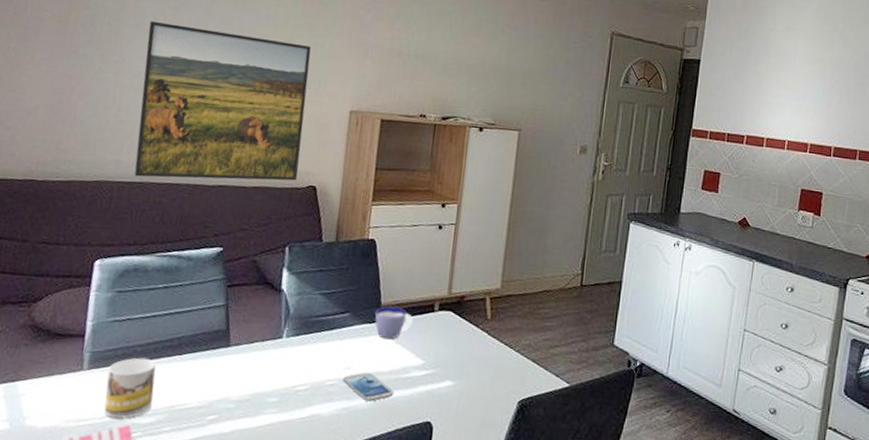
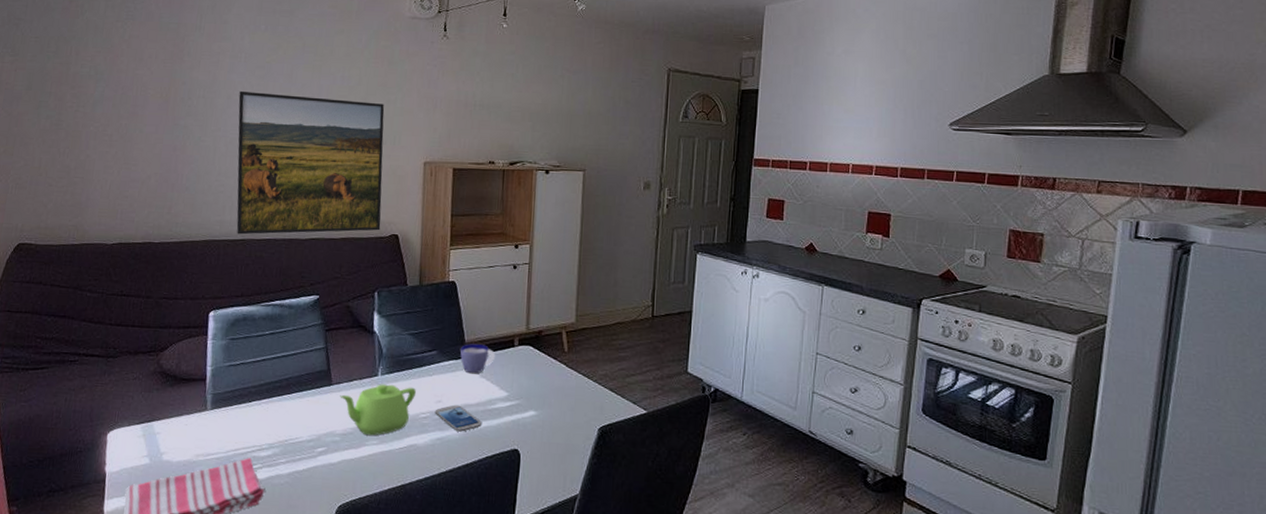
mug: present [103,357,156,419] -> none [227,397,270,452]
teapot: none [238,347,324,404] -> present [340,384,416,436]

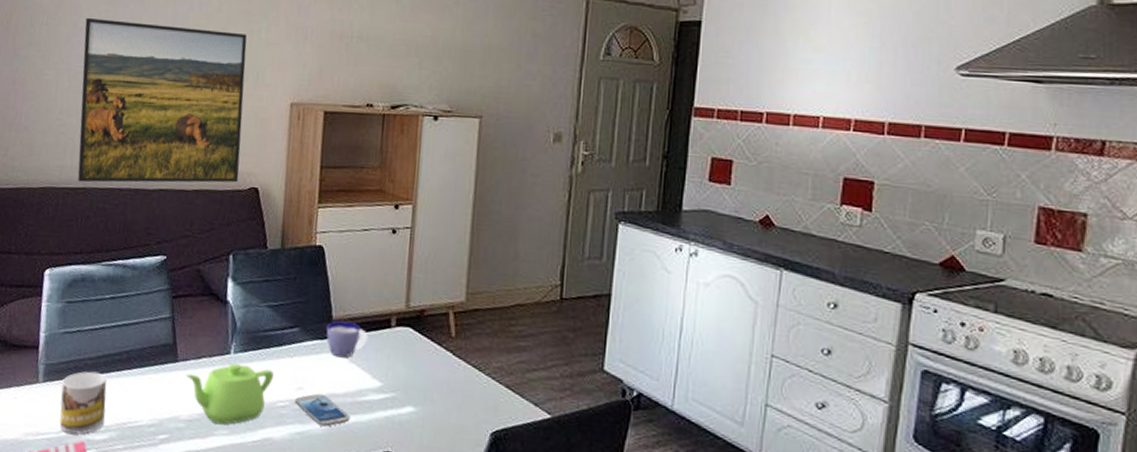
mug: none [227,397,270,452] -> present [59,371,107,435]

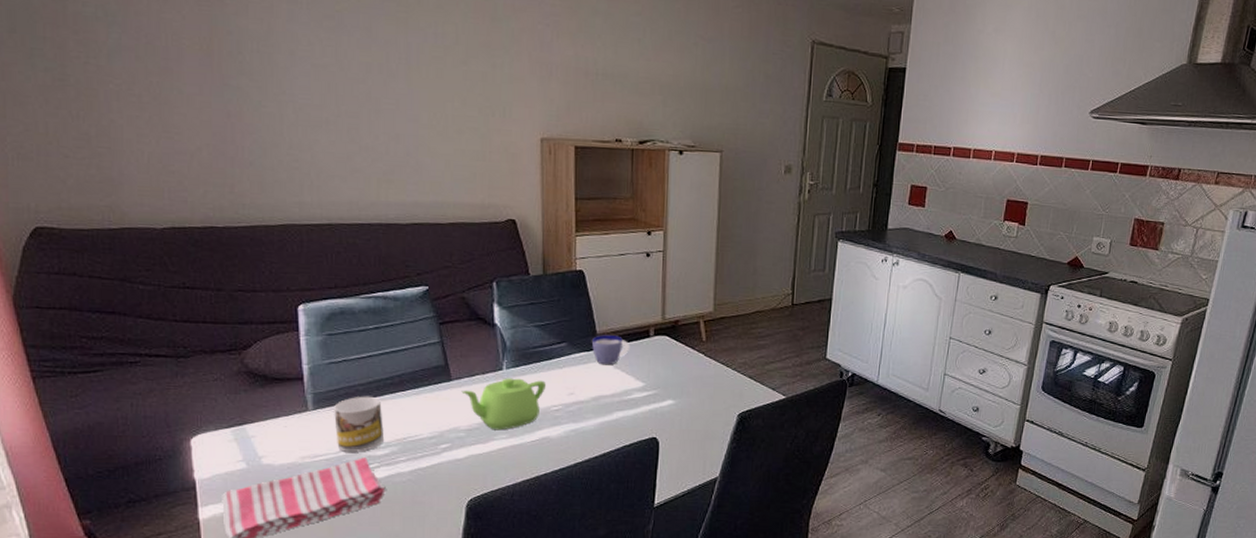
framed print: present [77,17,247,183] -> none [305,45,495,219]
smartphone: present [294,393,349,427] -> none [567,396,617,423]

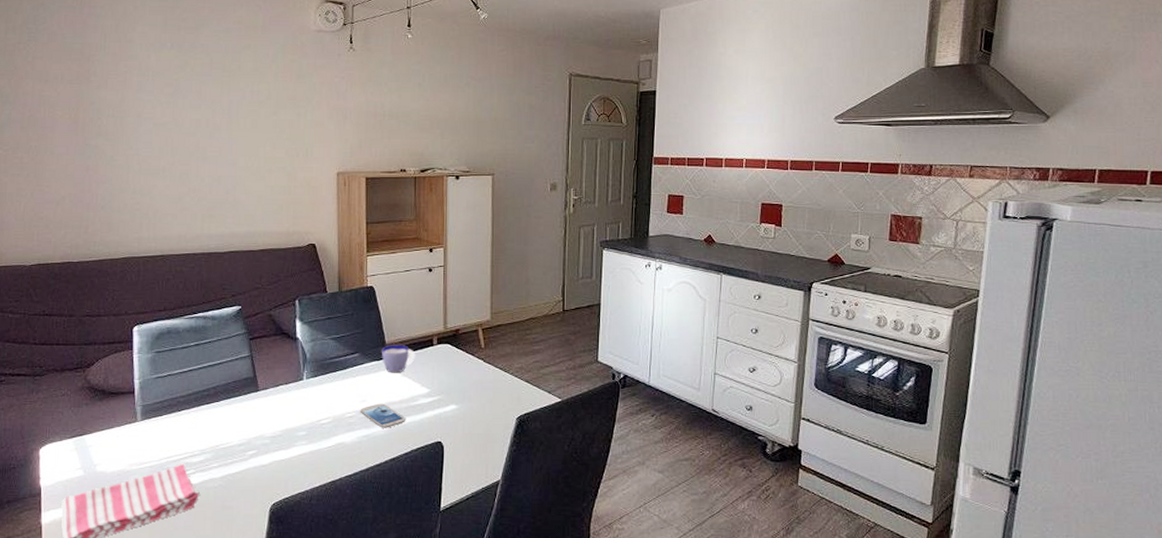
mug: present [334,396,384,452] -> none [158,407,200,459]
teapot: present [461,378,546,431] -> none [267,387,341,437]
smartphone: none [567,396,617,423] -> present [360,403,405,428]

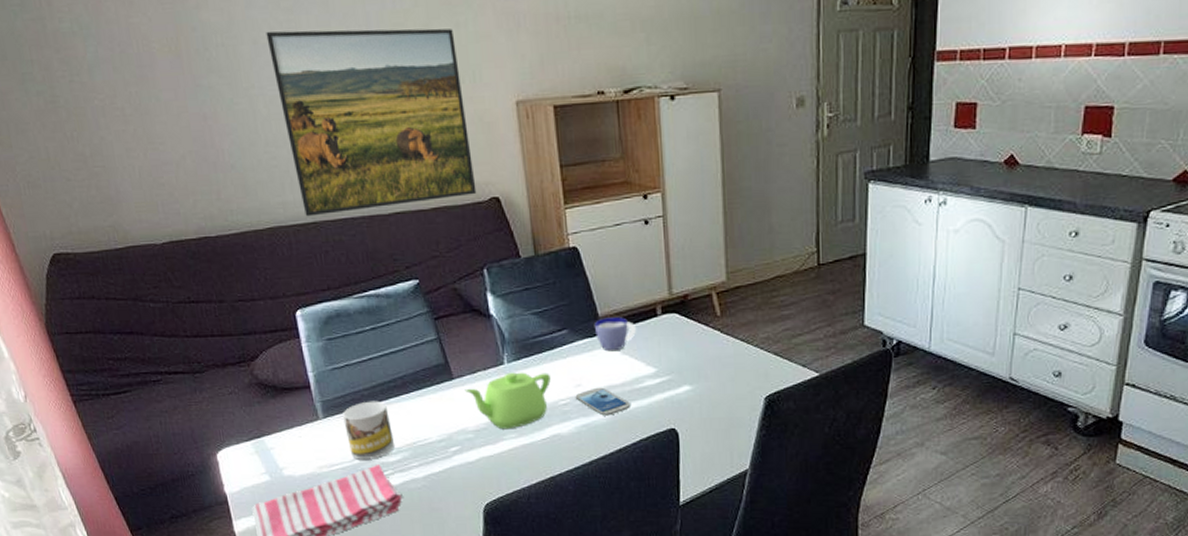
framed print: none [148,109,298,251] -> present [266,28,477,217]
mug: none [158,407,200,459] -> present [343,401,394,460]
teapot: none [267,387,341,437] -> present [464,372,551,430]

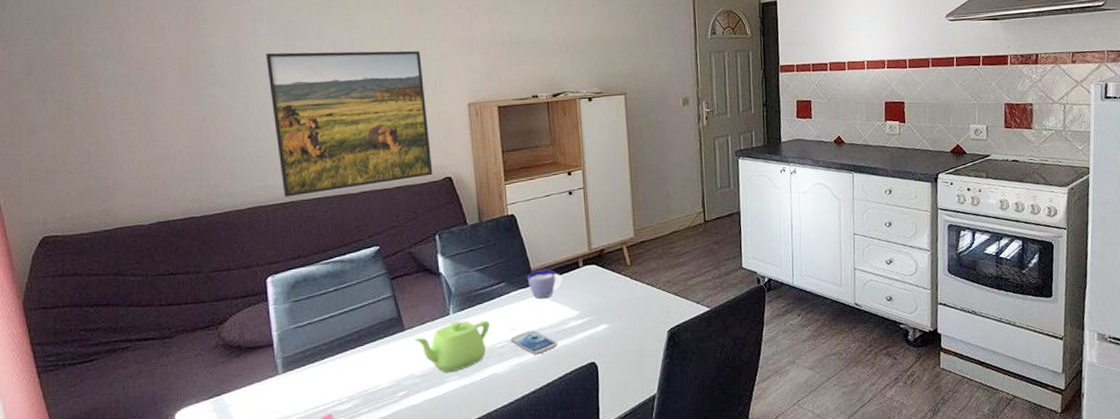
mug: present [343,401,394,460] -> none [301,354,347,410]

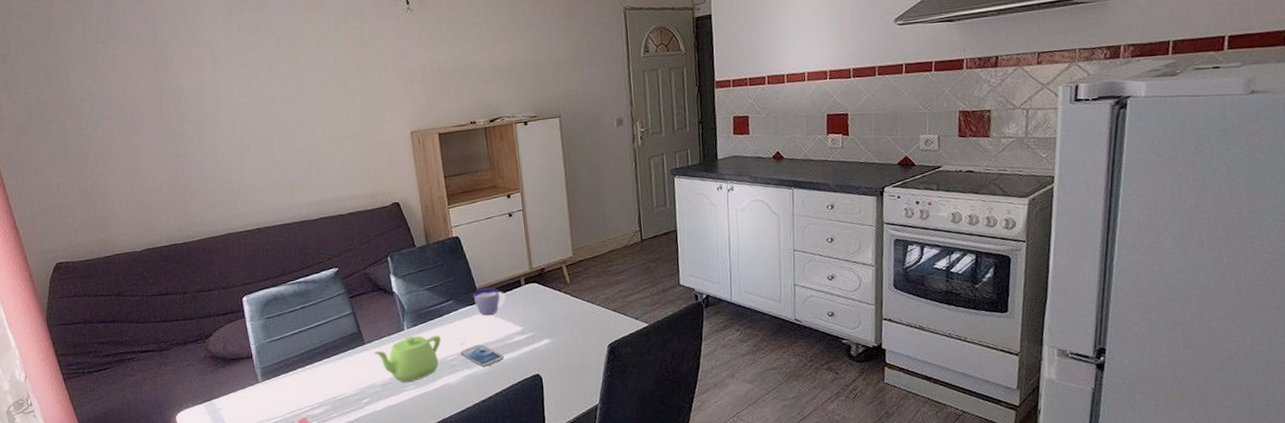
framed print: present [266,50,433,197] -> none [226,83,382,224]

